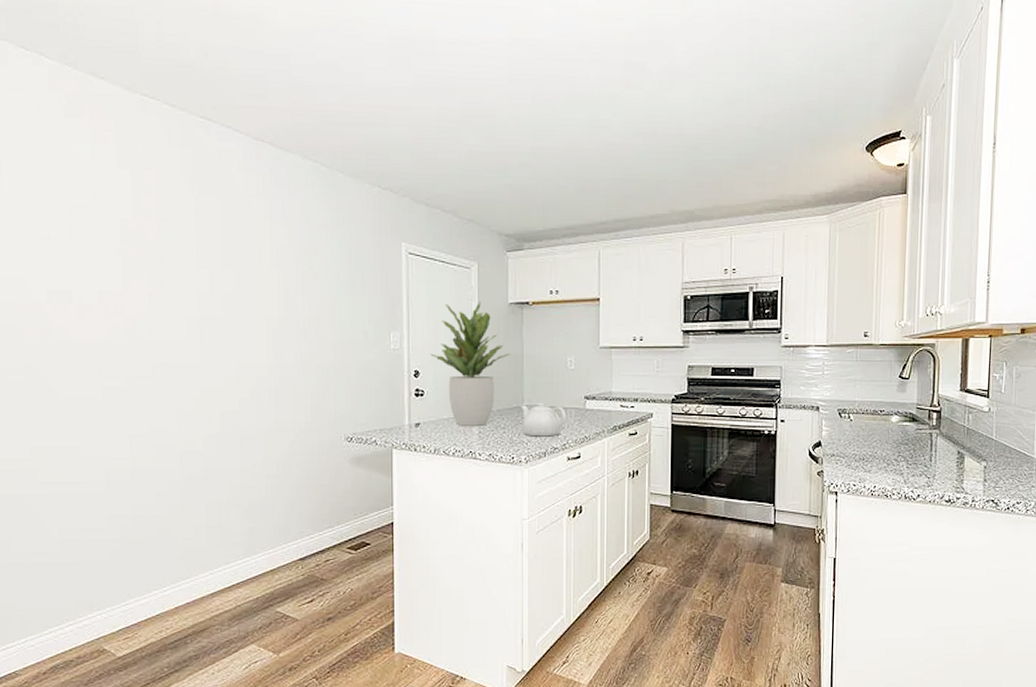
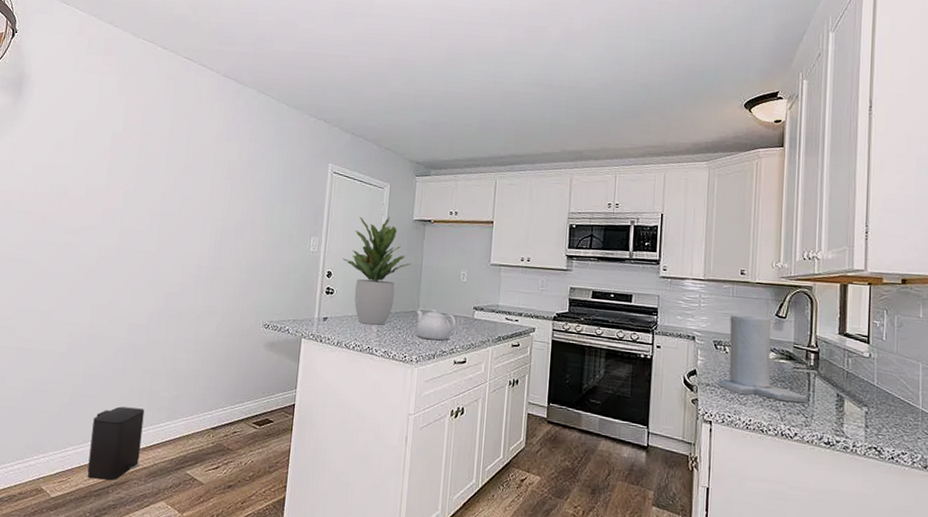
pedal bin: none [155,547,220,631] -> present [87,406,145,480]
paper towel: none [842,379,930,464] -> present [718,315,808,404]

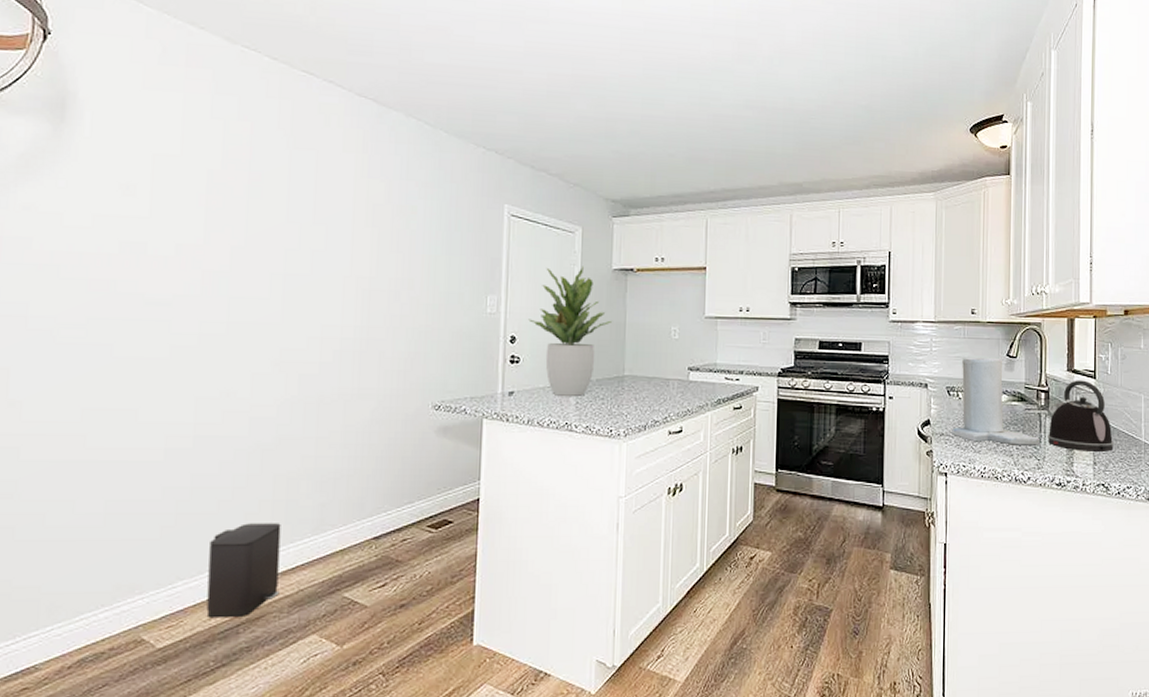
teapot: present [415,308,457,341] -> none [621,372,669,409]
kettle: none [816,343,888,416] -> present [1047,380,1114,452]

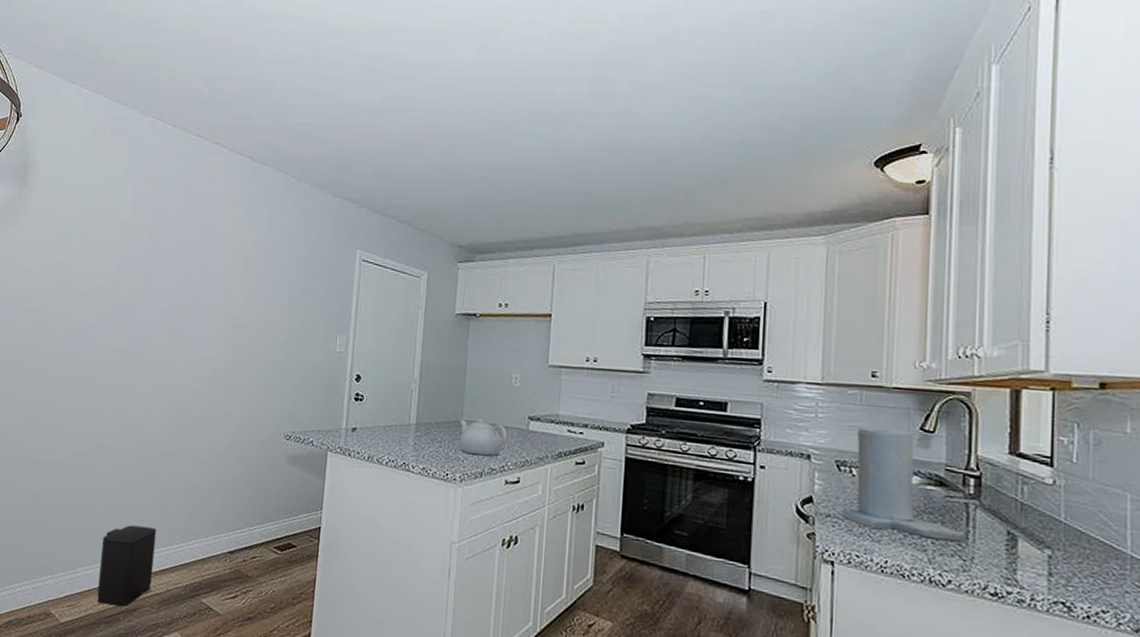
potted plant: present [528,266,613,397] -> none [373,310,454,438]
teapot: none [621,372,669,409] -> present [459,418,508,457]
kettle: present [1047,380,1114,452] -> none [978,466,1081,562]

